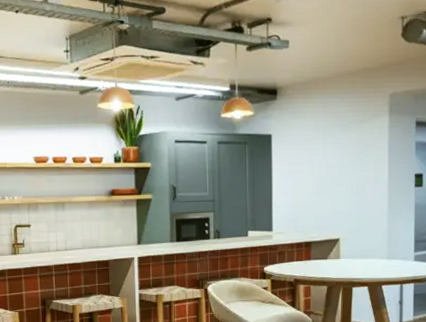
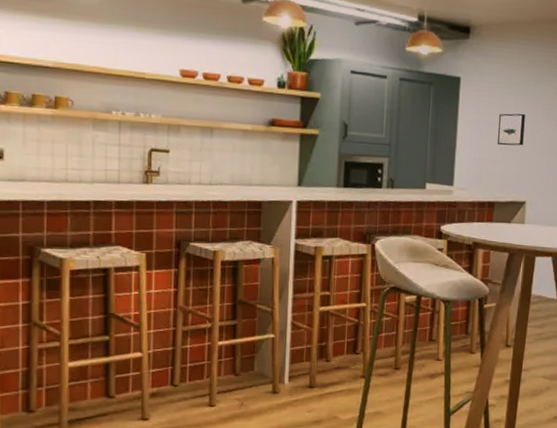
wall art: none [309,161,333,191] -> present [497,113,525,146]

